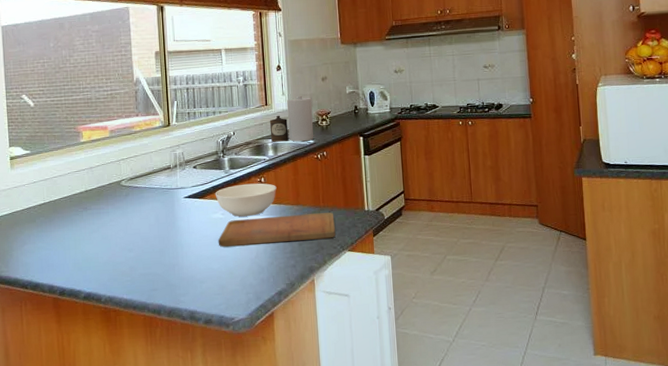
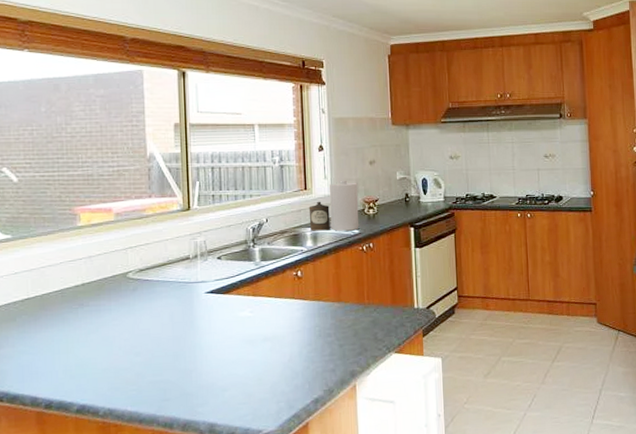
bowl: present [215,183,277,217] -> none [242,277,315,315]
cutting board: present [218,212,336,247] -> none [244,310,381,349]

